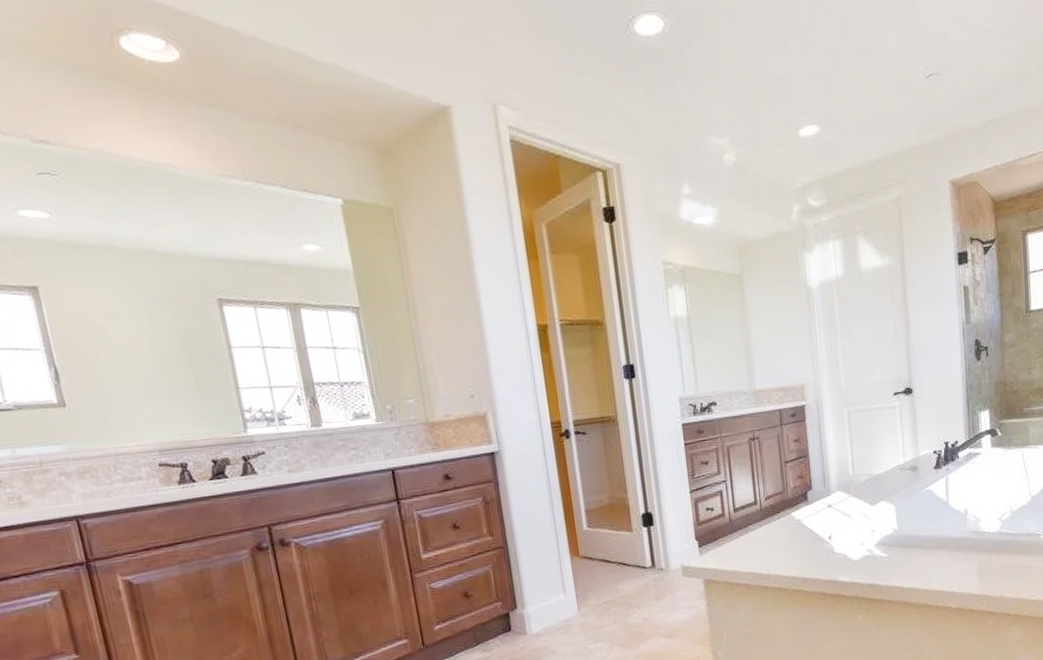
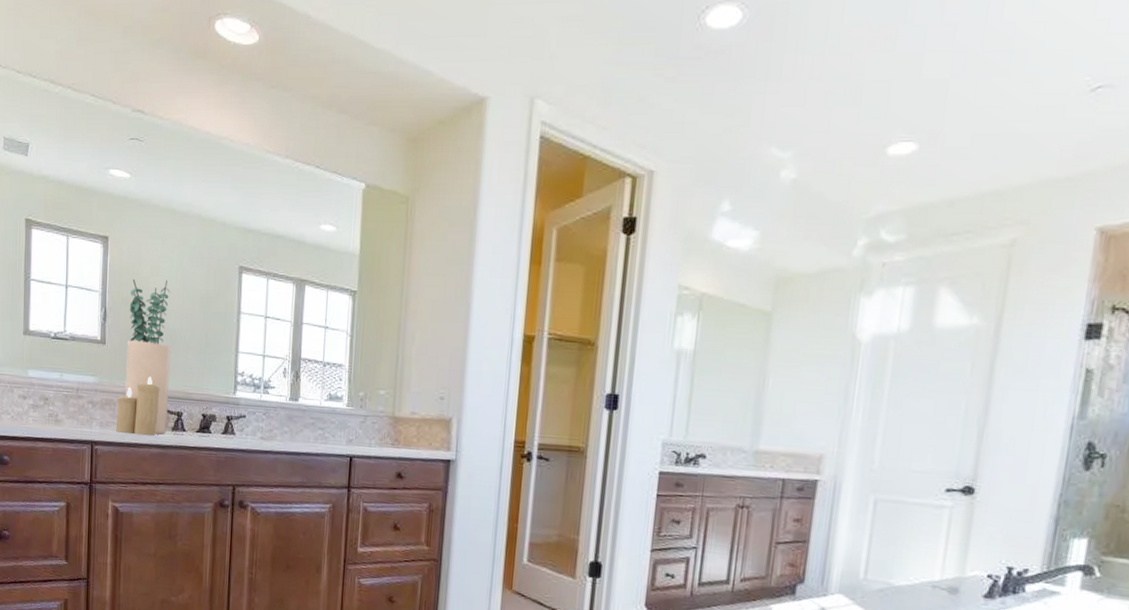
vase: none [84,325,172,494] -> present [125,278,171,436]
candle: none [98,432,159,500] -> present [116,377,160,437]

